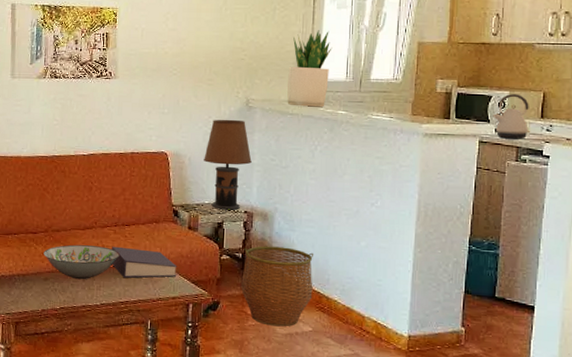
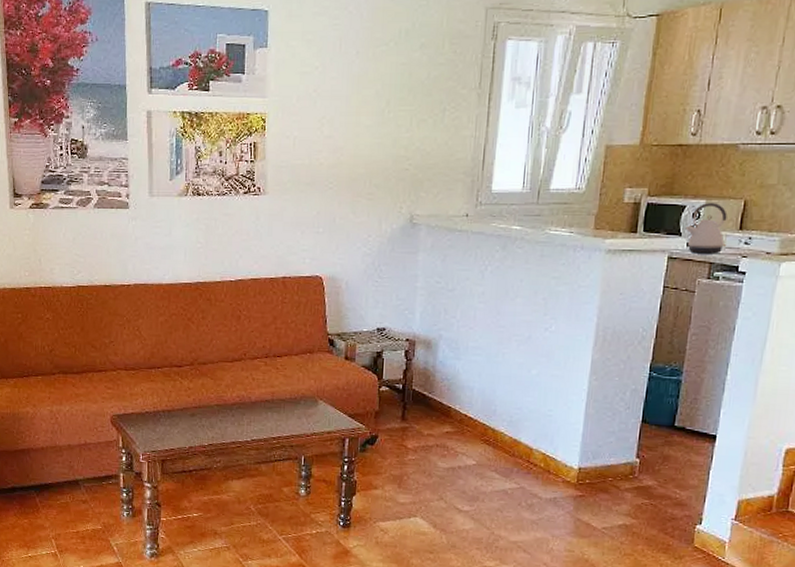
decorative bowl: present [43,244,120,280] -> none [190,378,271,415]
book: present [112,246,177,278] -> none [262,379,333,413]
table lamp: present [186,119,252,214] -> none [342,238,415,343]
basket: present [240,246,314,327] -> none [400,376,481,461]
planter: present [287,30,332,107] -> none [455,134,509,222]

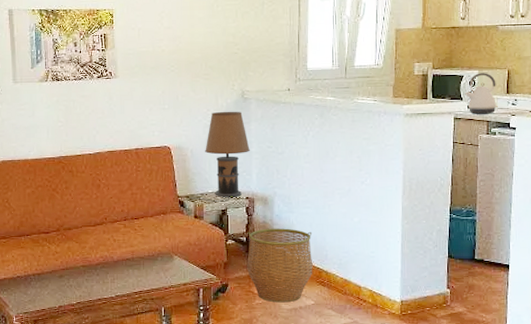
table lamp: none [342,238,415,343] -> present [191,111,250,202]
basket: none [400,376,481,461] -> present [246,228,313,303]

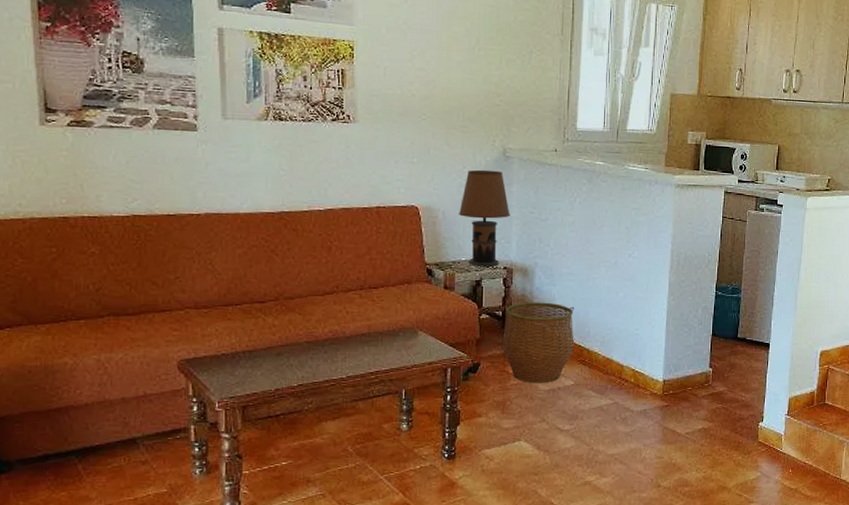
kettle: present [465,72,498,114] -> none [736,146,767,190]

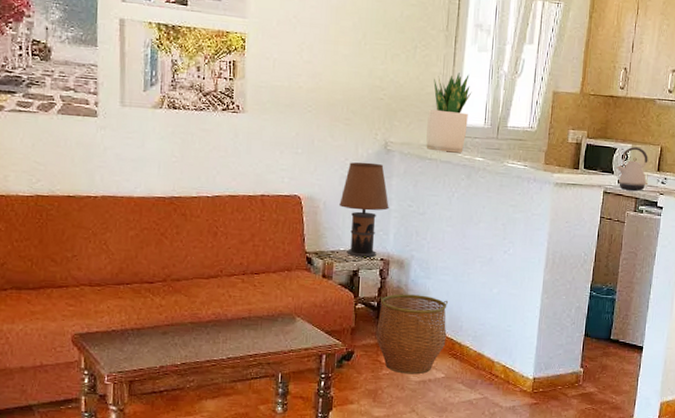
planter: none [545,77,590,158] -> present [426,73,472,153]
kettle: none [736,146,767,190] -> present [616,146,648,191]

